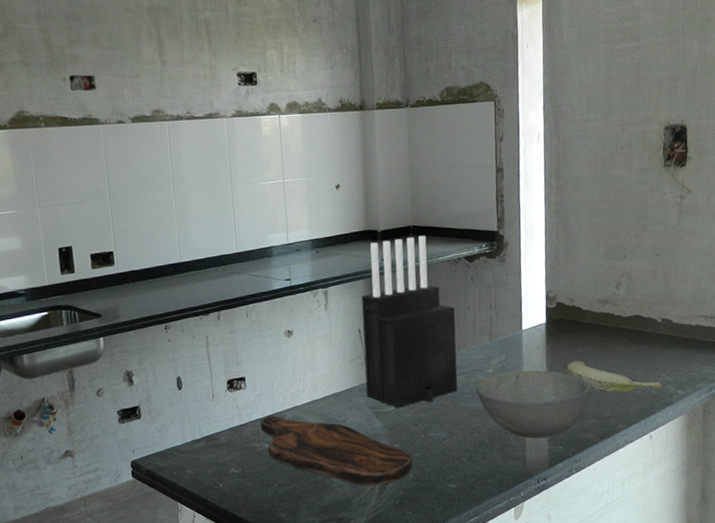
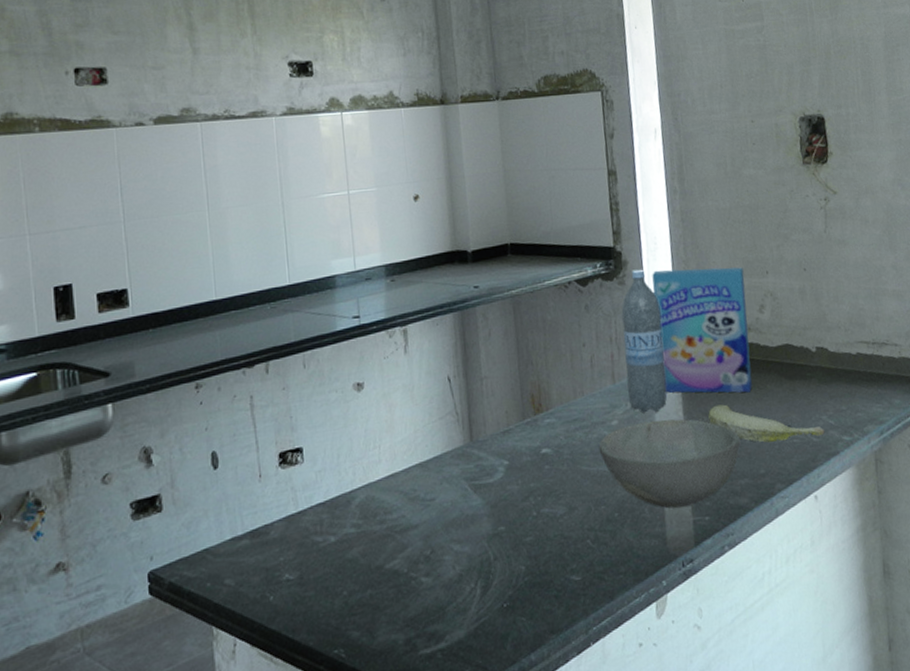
cutting board: present [260,415,413,486] -> none [323,497,524,586]
knife block: present [362,235,458,408] -> none [450,254,576,478]
water bottle: none [500,250,535,364] -> present [621,269,668,413]
cereal box: none [527,251,606,352] -> present [652,267,752,393]

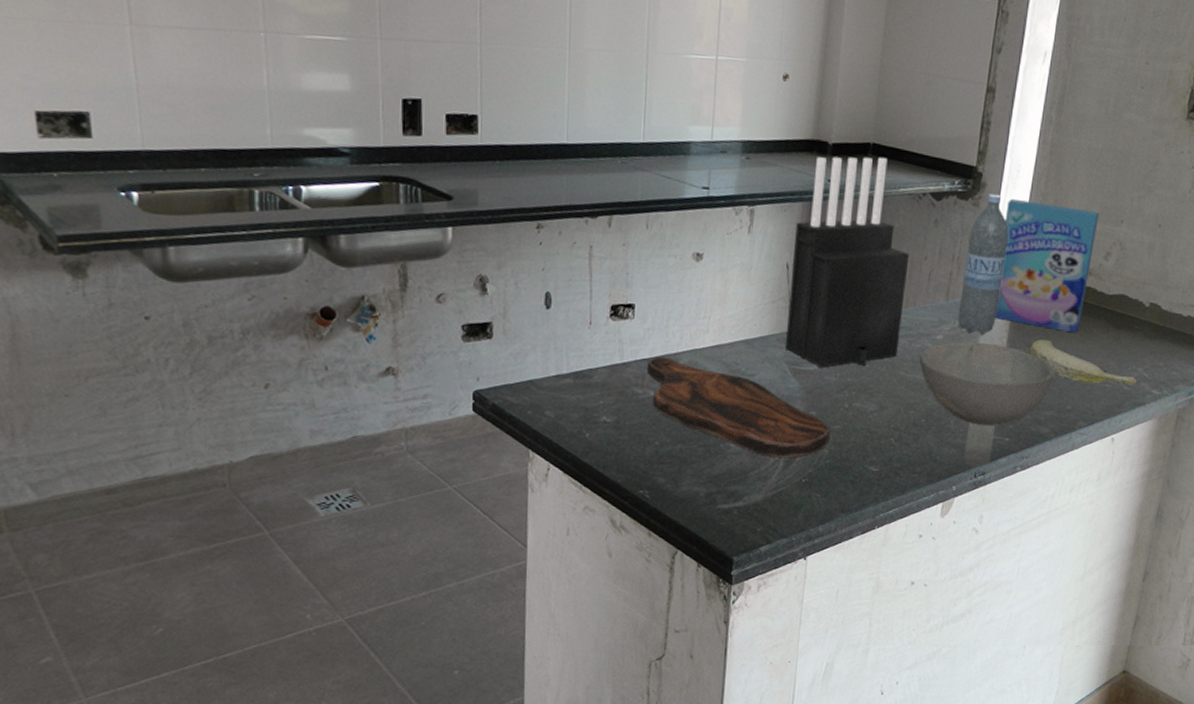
cutting board: none [323,497,524,586] -> present [646,356,830,459]
knife block: none [450,254,576,478] -> present [784,157,910,368]

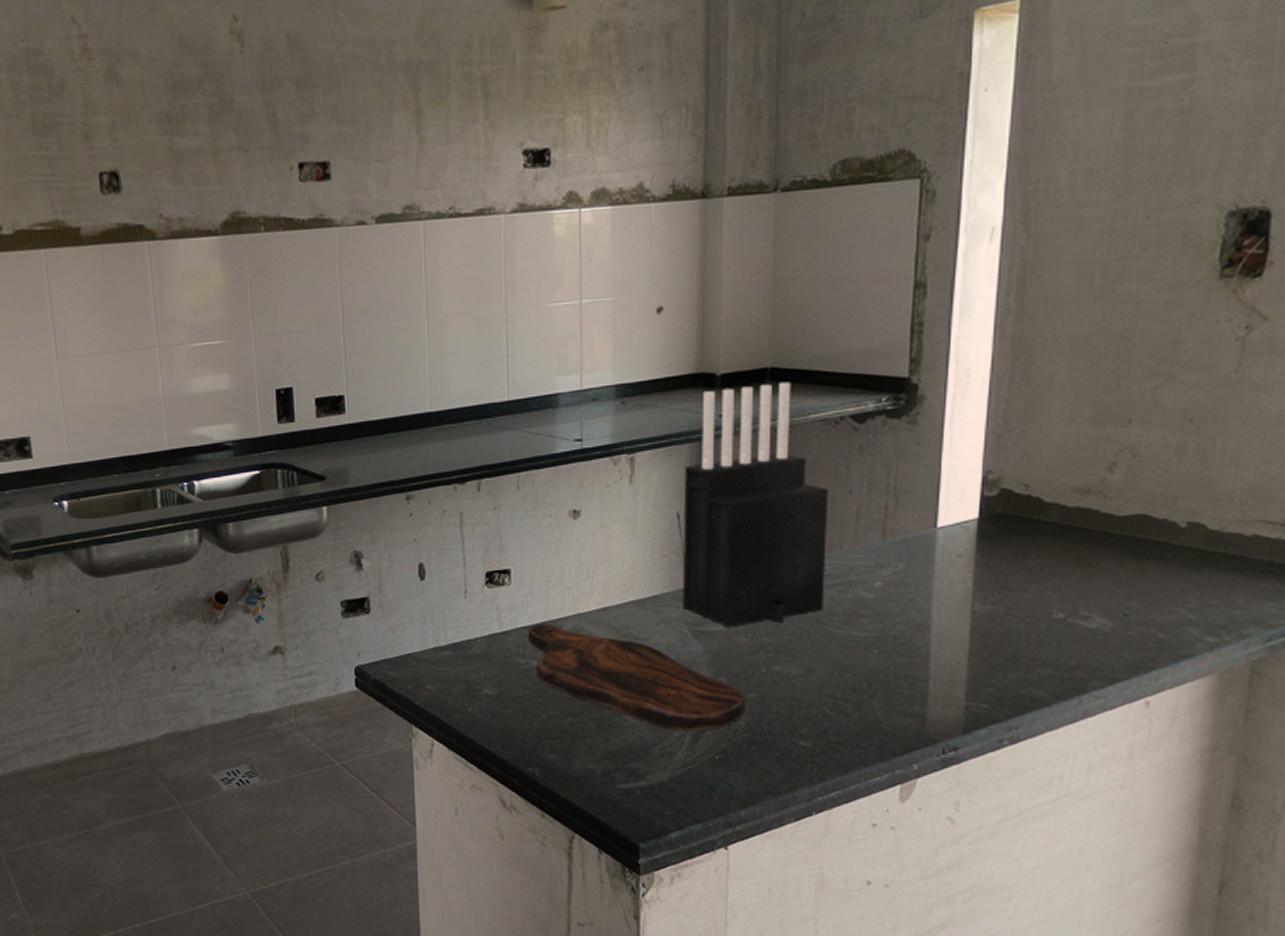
bowl: present [919,341,1056,425] -> none [853,587,1049,689]
water bottle: present [958,193,1009,335] -> none [902,407,962,578]
cereal box: present [995,198,1099,333] -> none [953,409,1094,568]
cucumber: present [1030,339,1138,386] -> none [1008,579,1179,632]

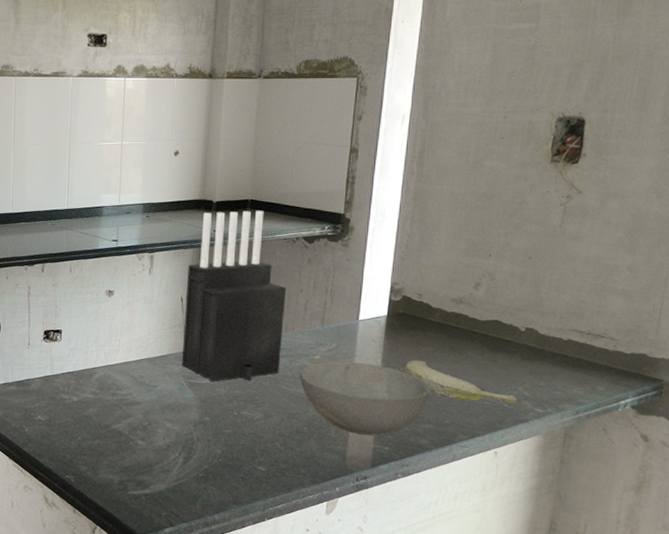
cutting board: present [527,623,745,732] -> none [71,370,222,456]
bowl: none [853,587,1049,689] -> present [299,361,432,435]
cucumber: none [1008,579,1179,632] -> present [405,360,518,404]

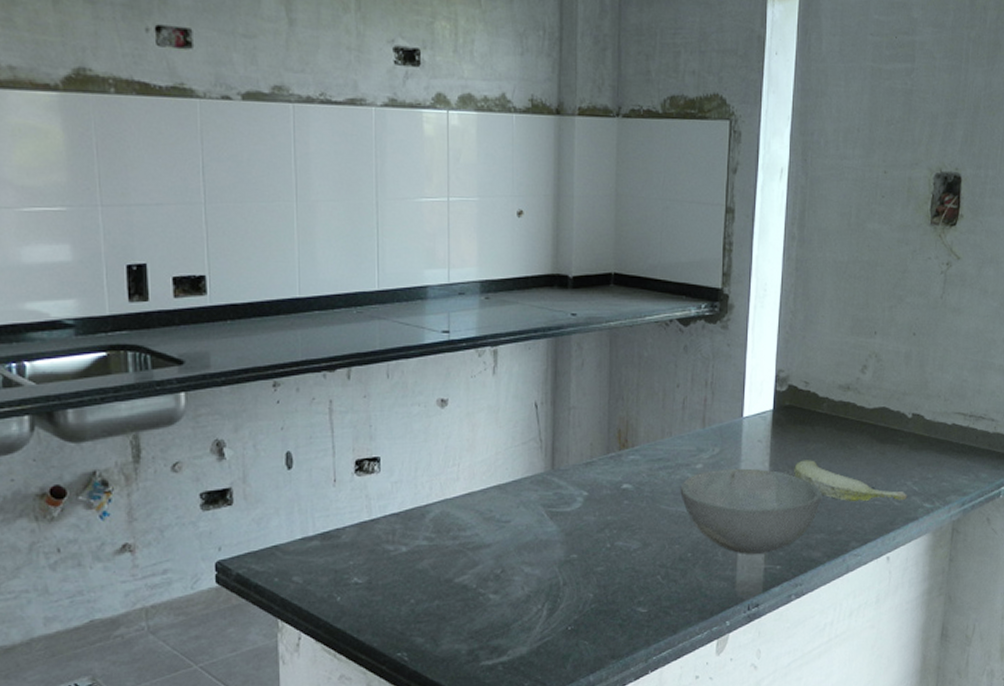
knife block: present [181,210,287,381] -> none [539,286,661,508]

